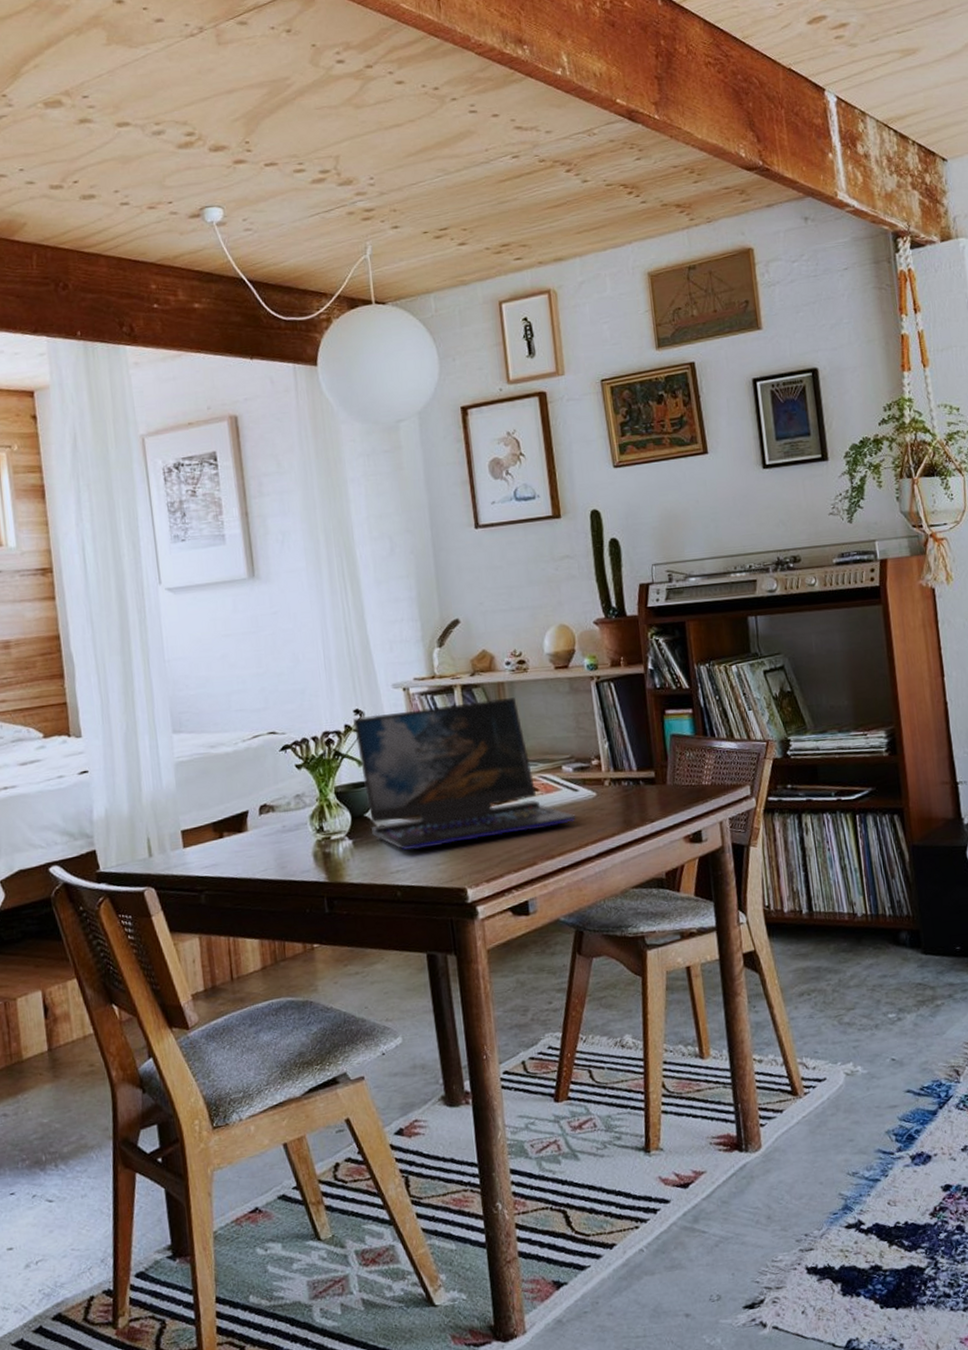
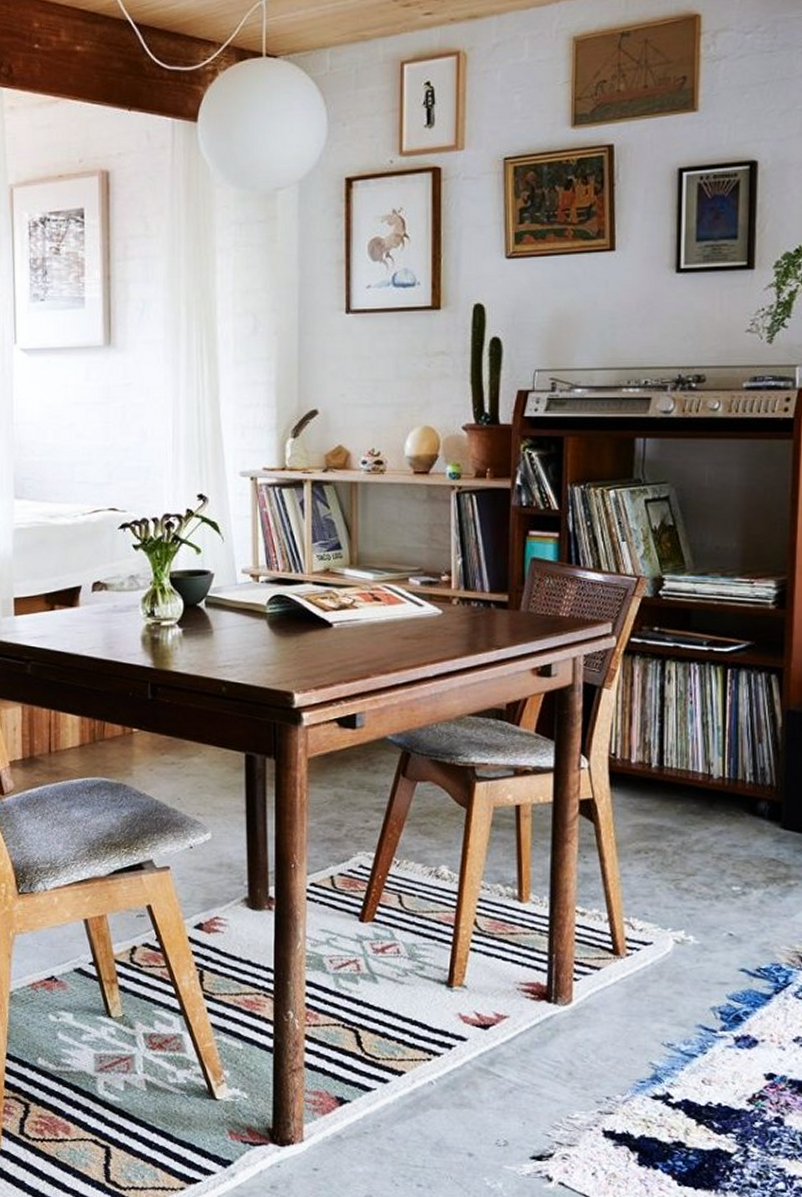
laptop: present [353,697,577,851] -> none [196,498,419,648]

